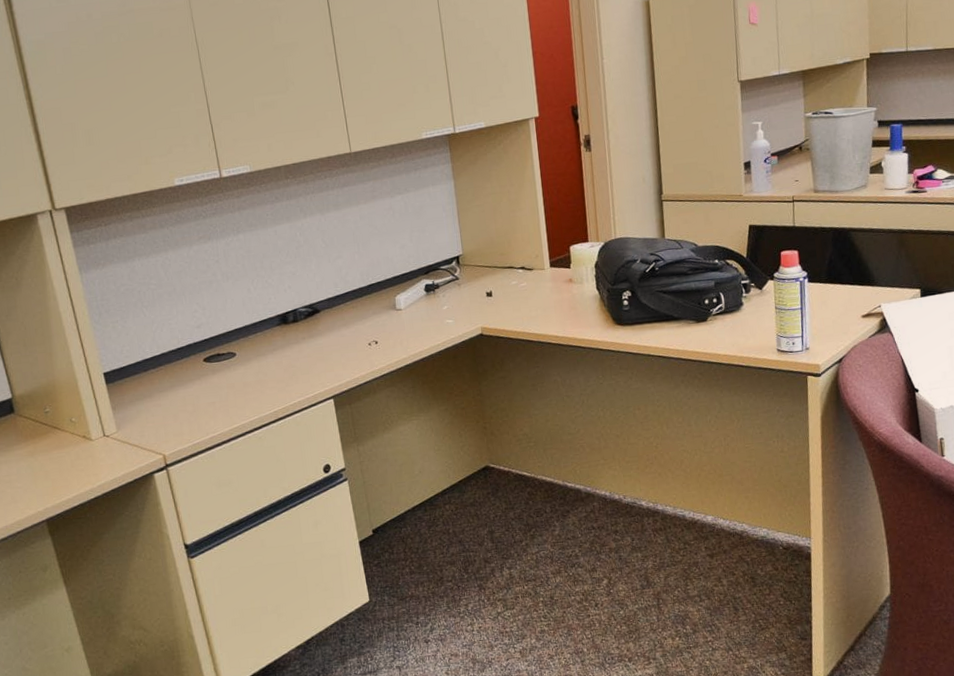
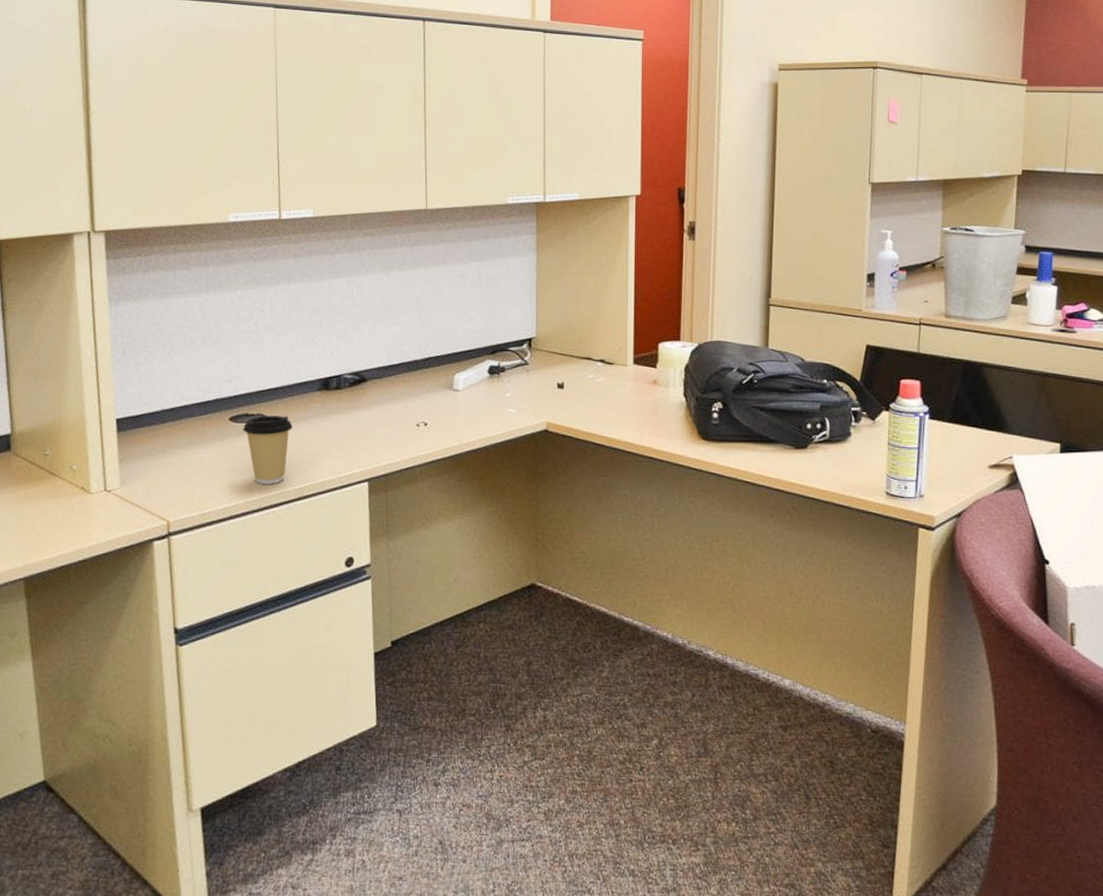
coffee cup: none [217,351,261,413] -> present [243,415,293,484]

